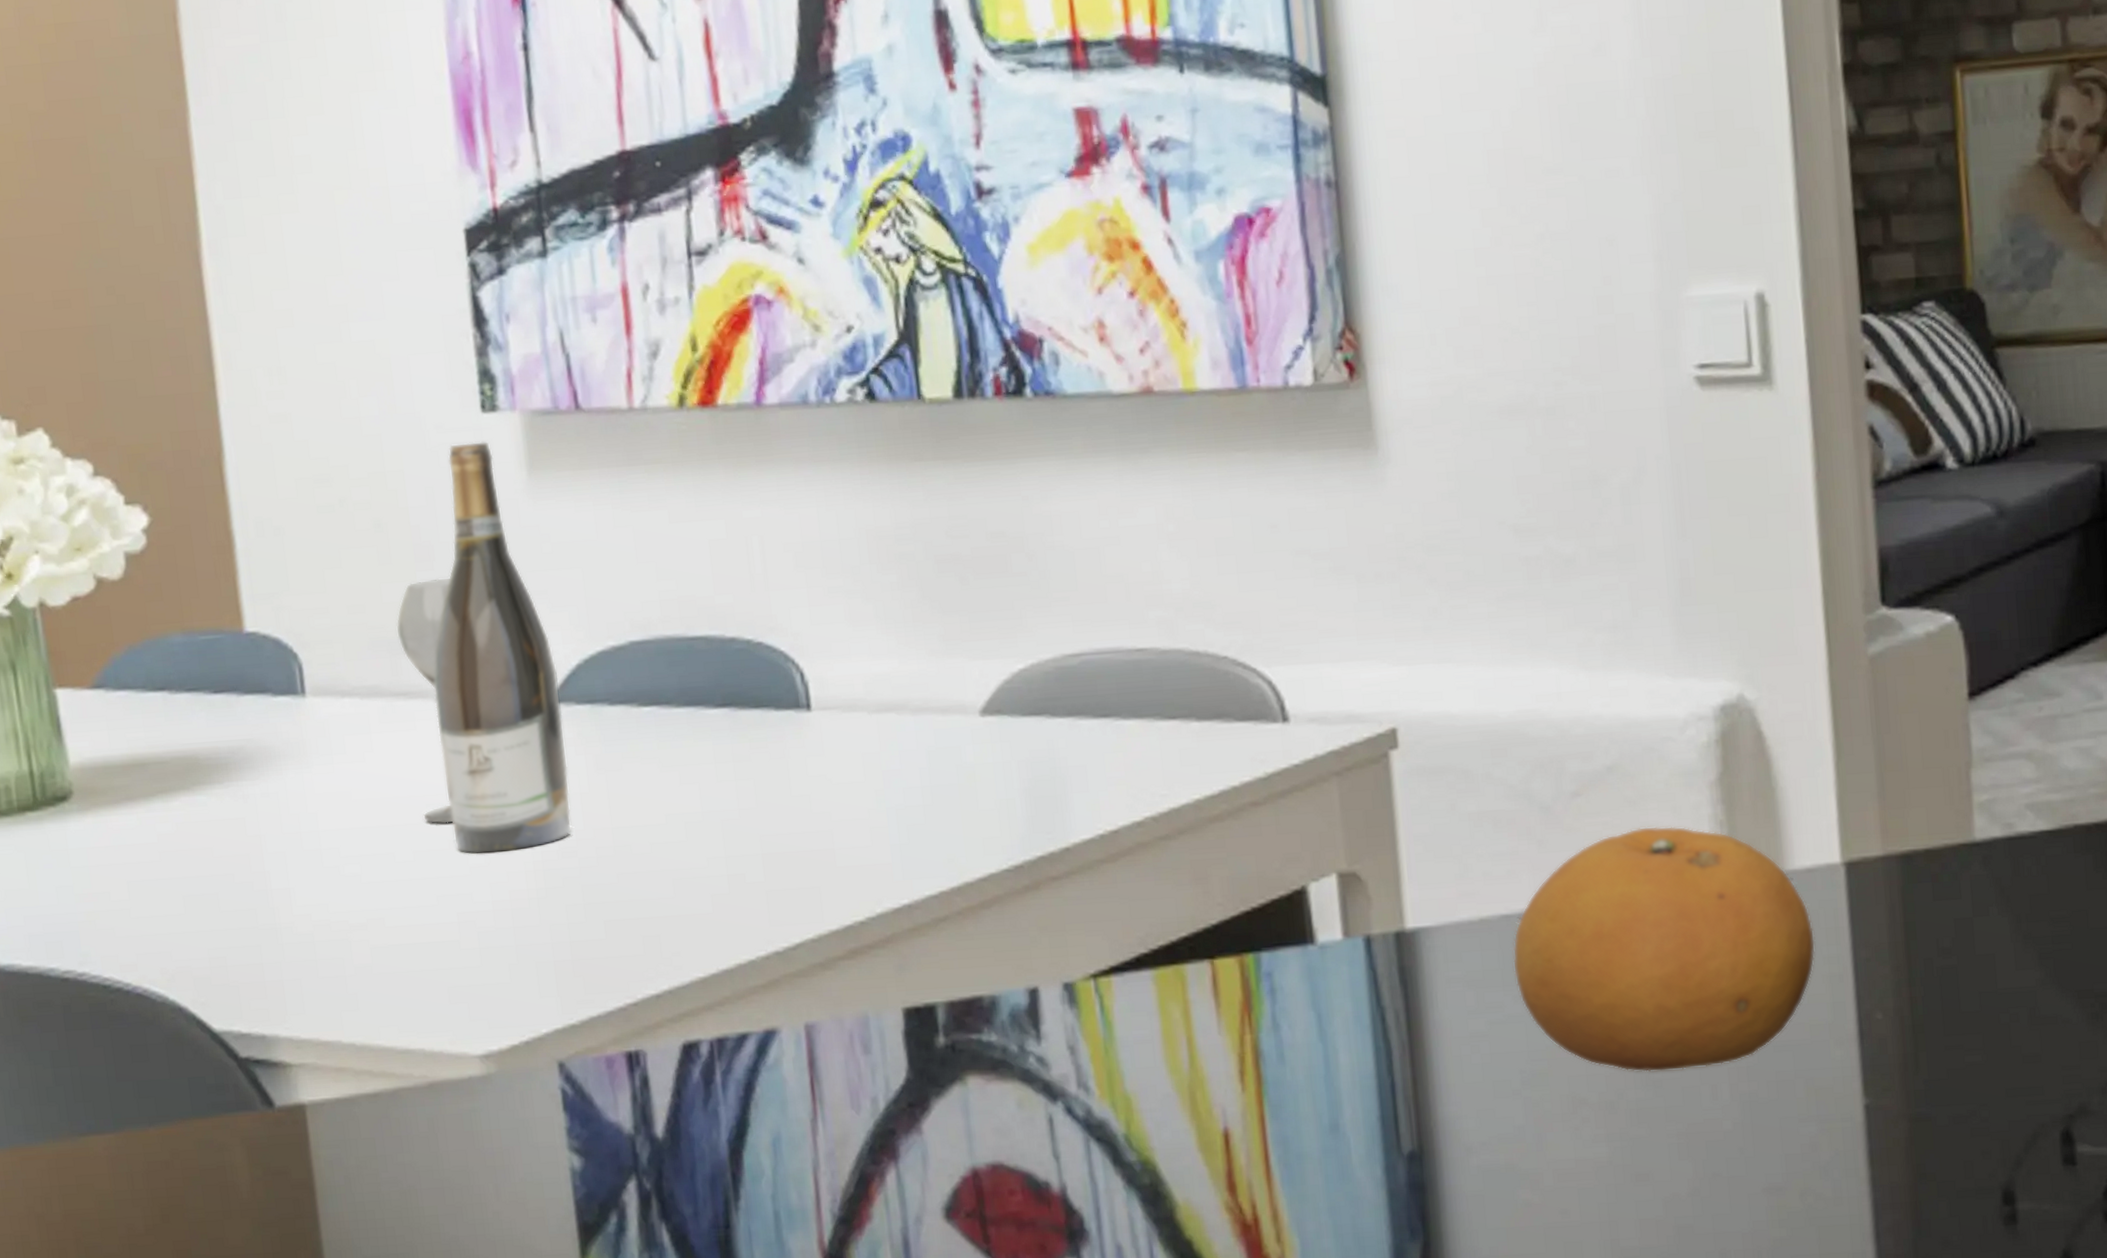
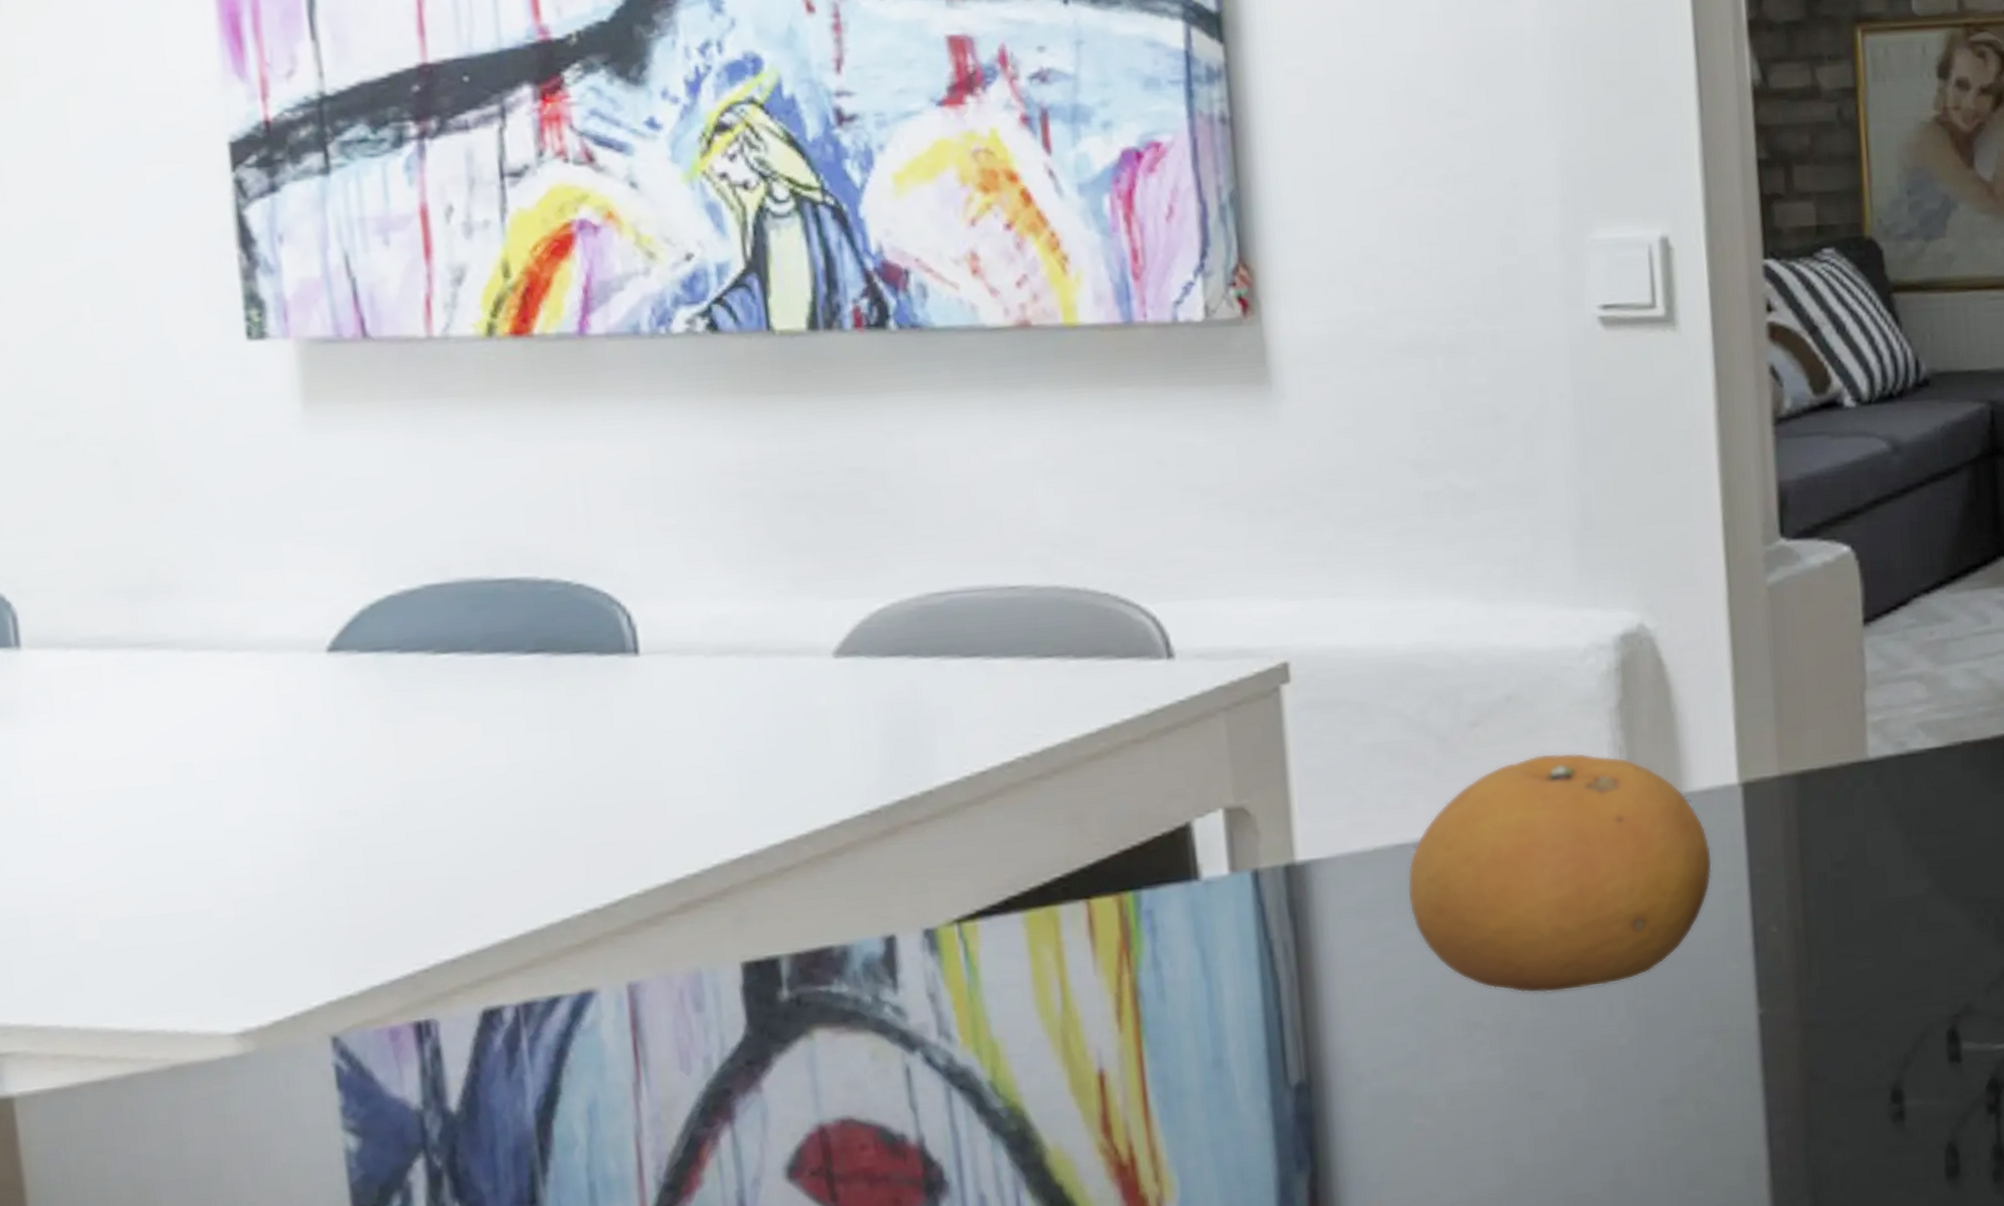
wineglass: present [396,578,454,823] -> none [136,519,206,784]
wine bottle: present [433,442,571,854] -> none [183,371,351,816]

